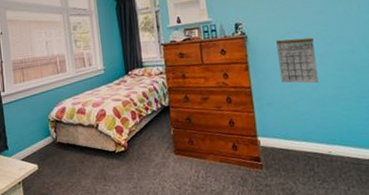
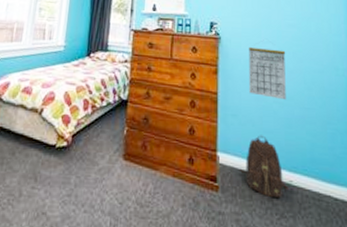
backpack: none [279,117,328,168] -> present [239,135,289,199]

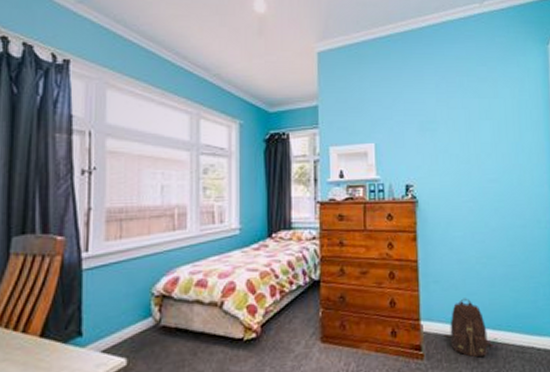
calendar: present [249,46,286,100] -> none [449,207,489,260]

